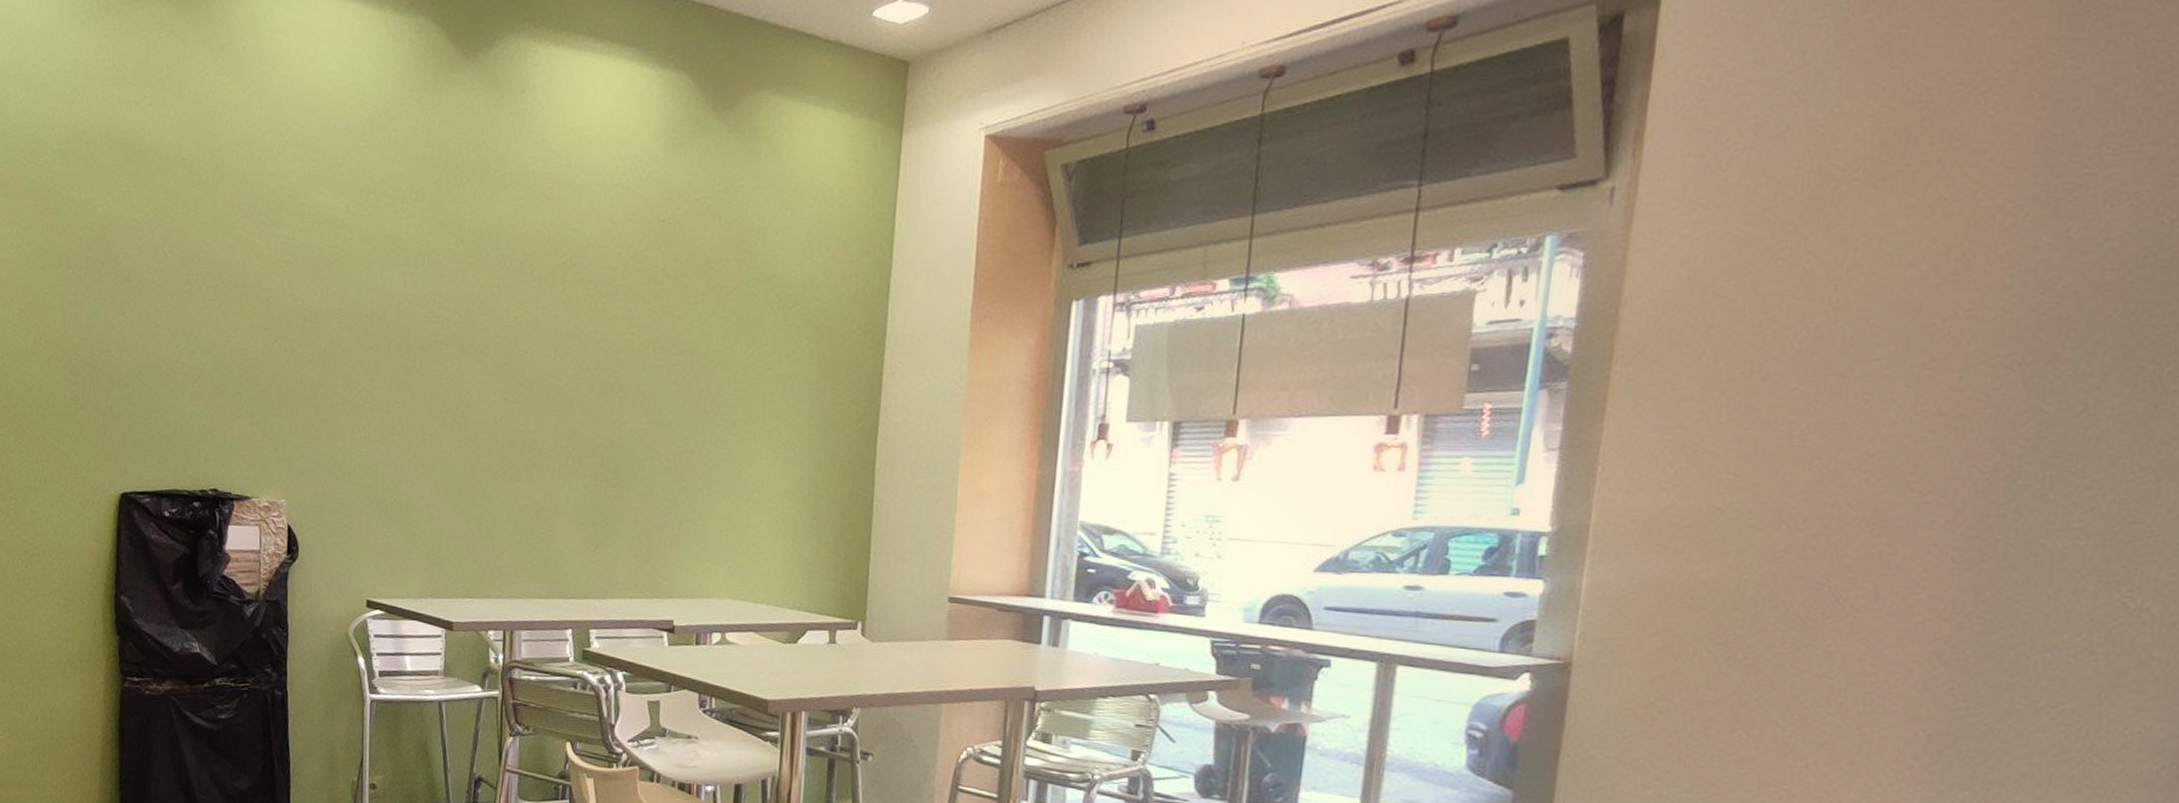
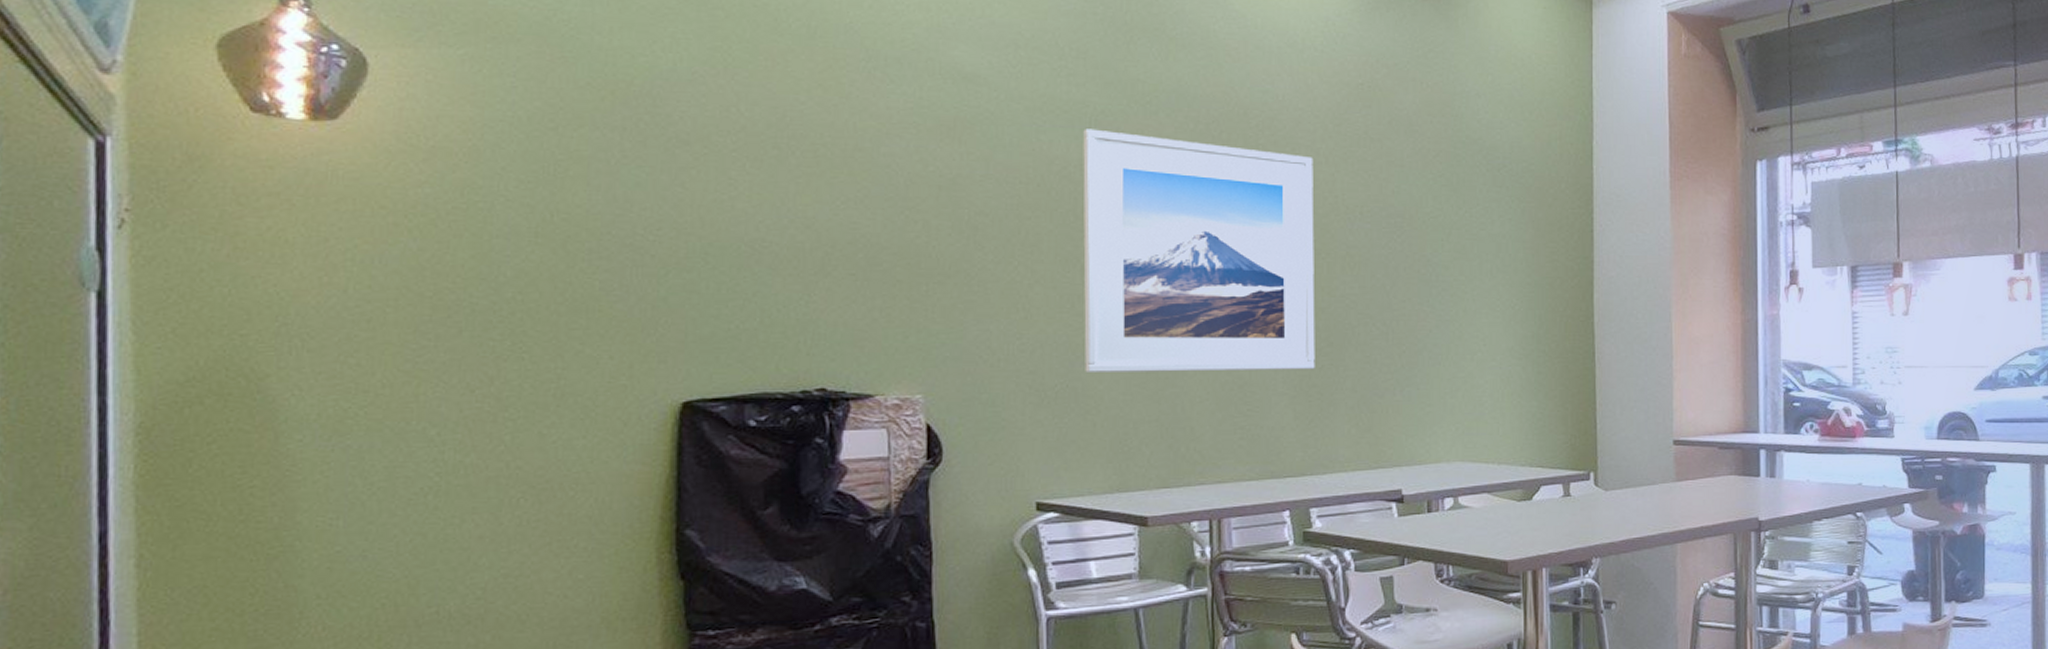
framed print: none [409,266,614,500] -> present [1083,128,1315,372]

